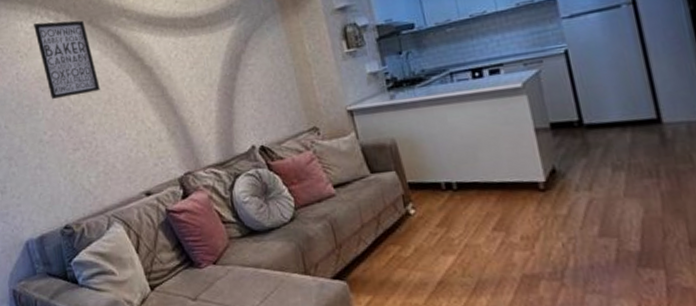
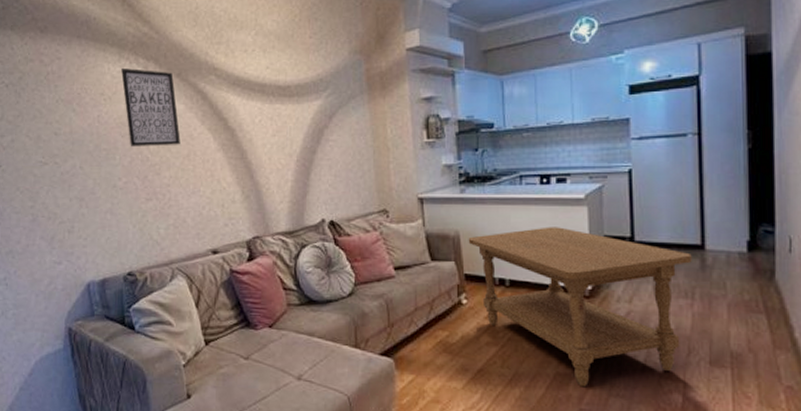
coffee table: none [406,120,654,287] -> present [468,226,692,387]

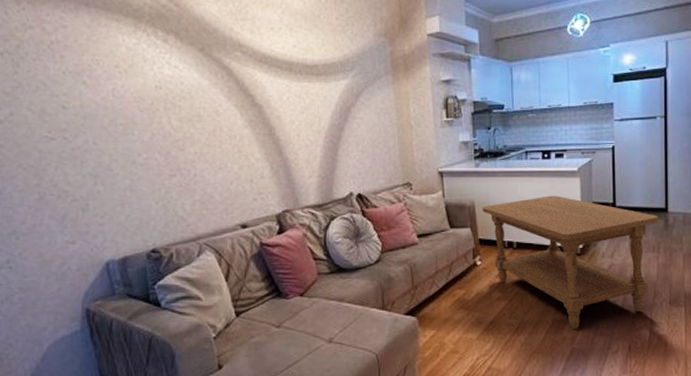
wall art: present [121,69,181,146] -> none [138,41,205,122]

